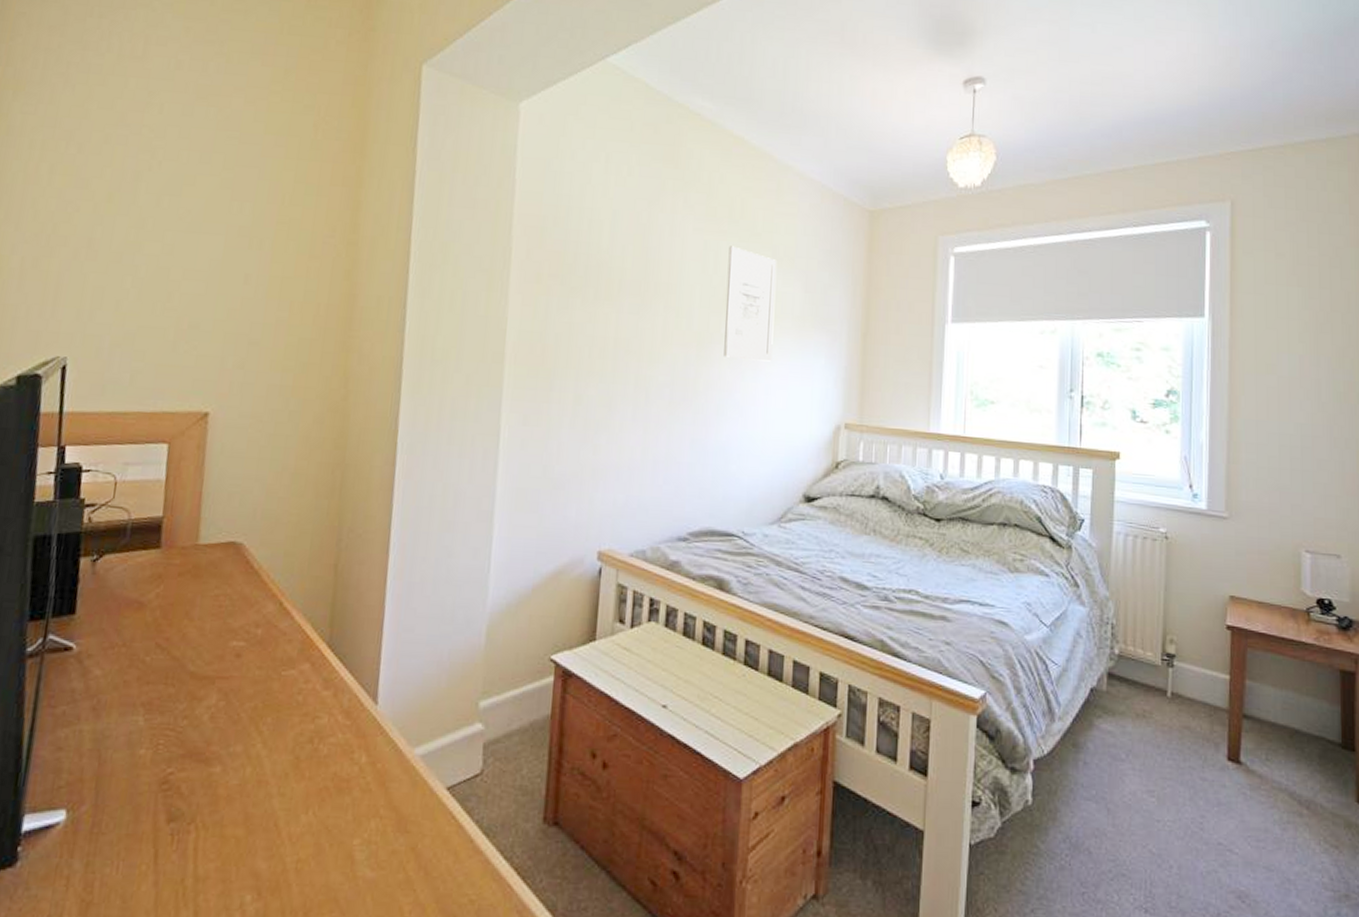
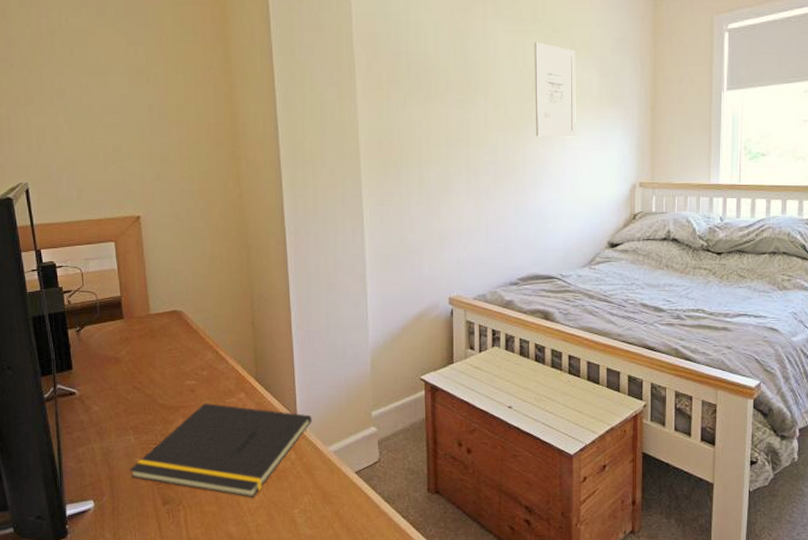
notepad: none [127,673,397,818] -> present [129,402,312,497]

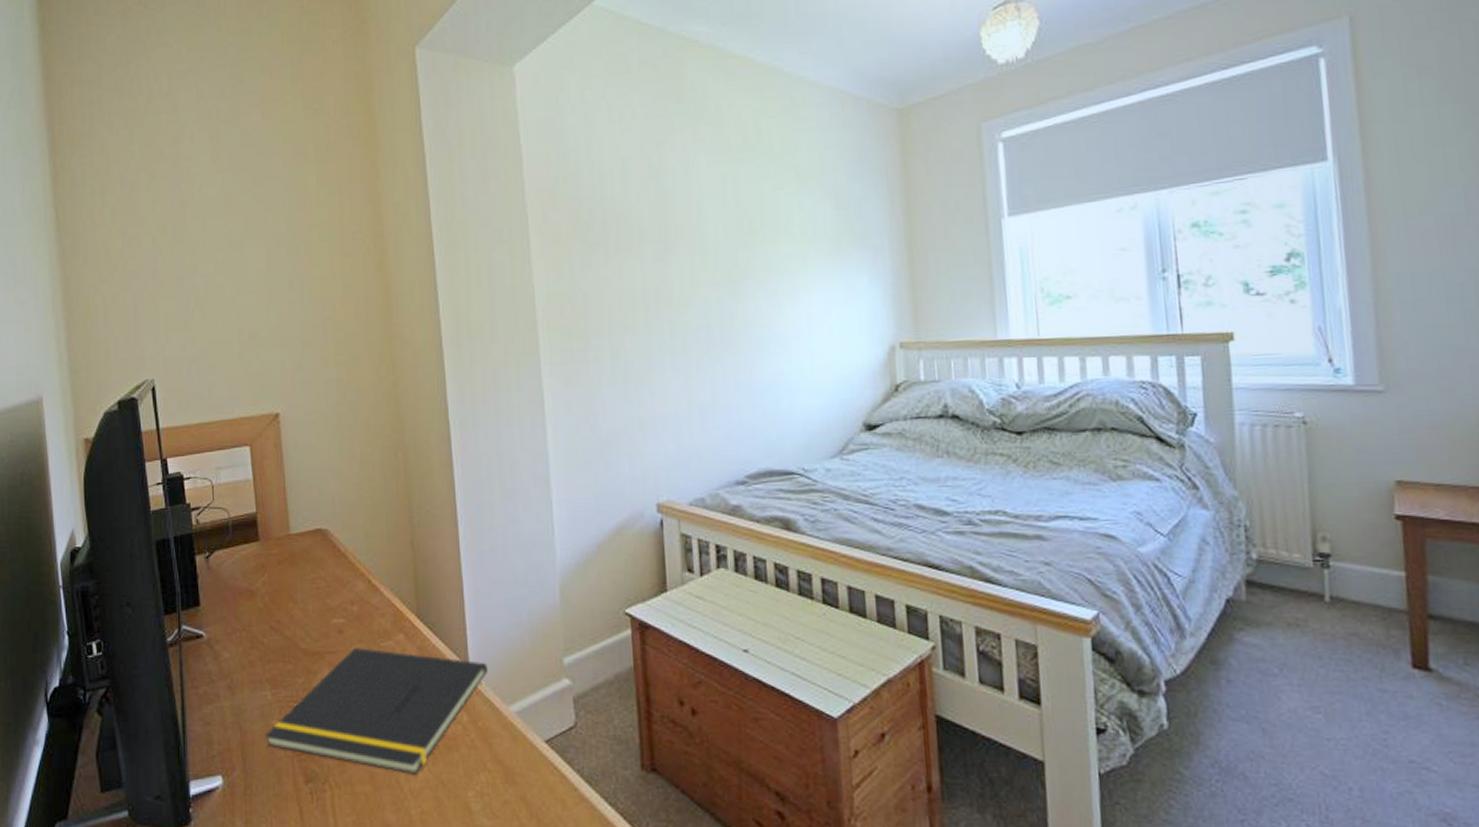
wall art: present [534,42,576,138] -> none [748,173,810,291]

